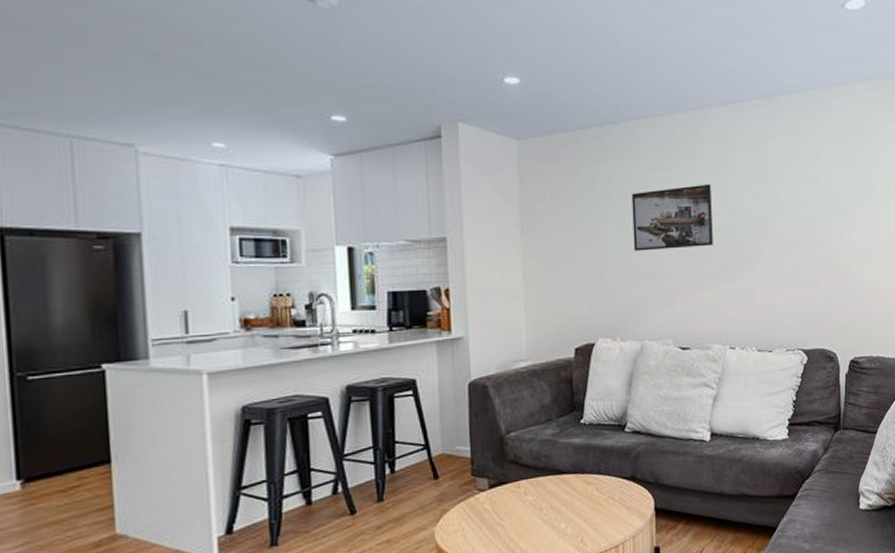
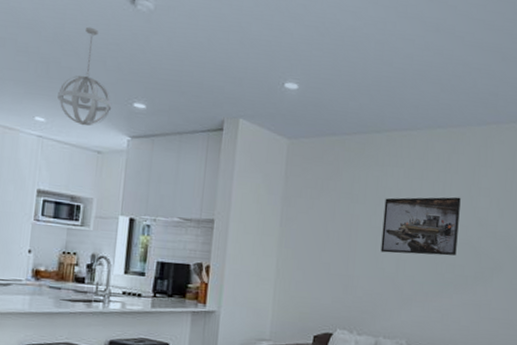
pendant light: none [236,31,305,148] -> present [58,26,112,127]

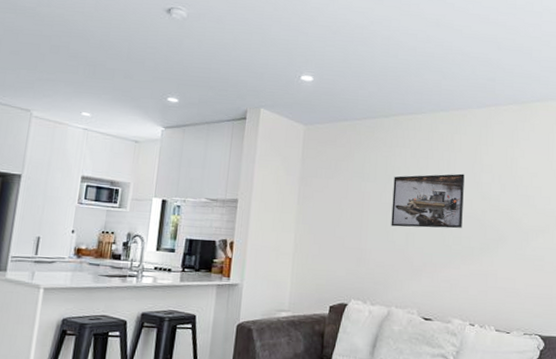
pendant light: present [58,26,112,127] -> none [102,34,149,119]

